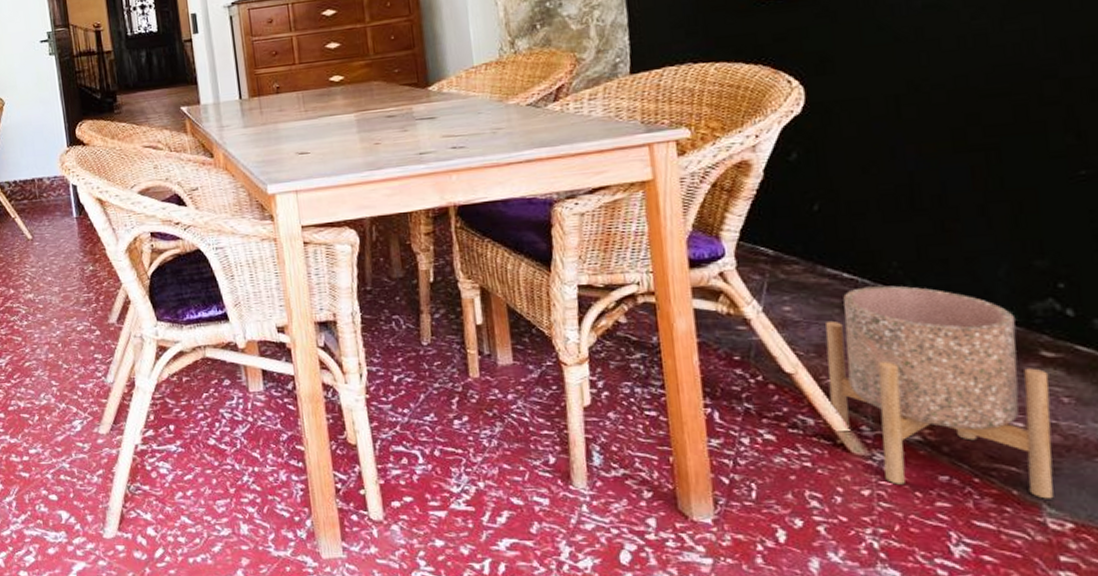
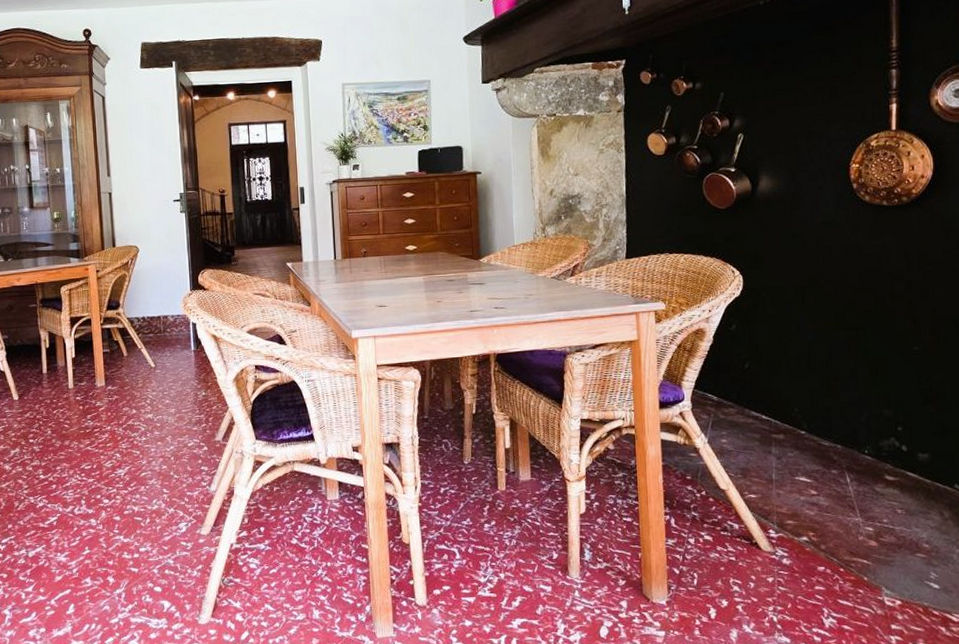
planter: present [825,285,1054,499] -> none [749,426,890,583]

